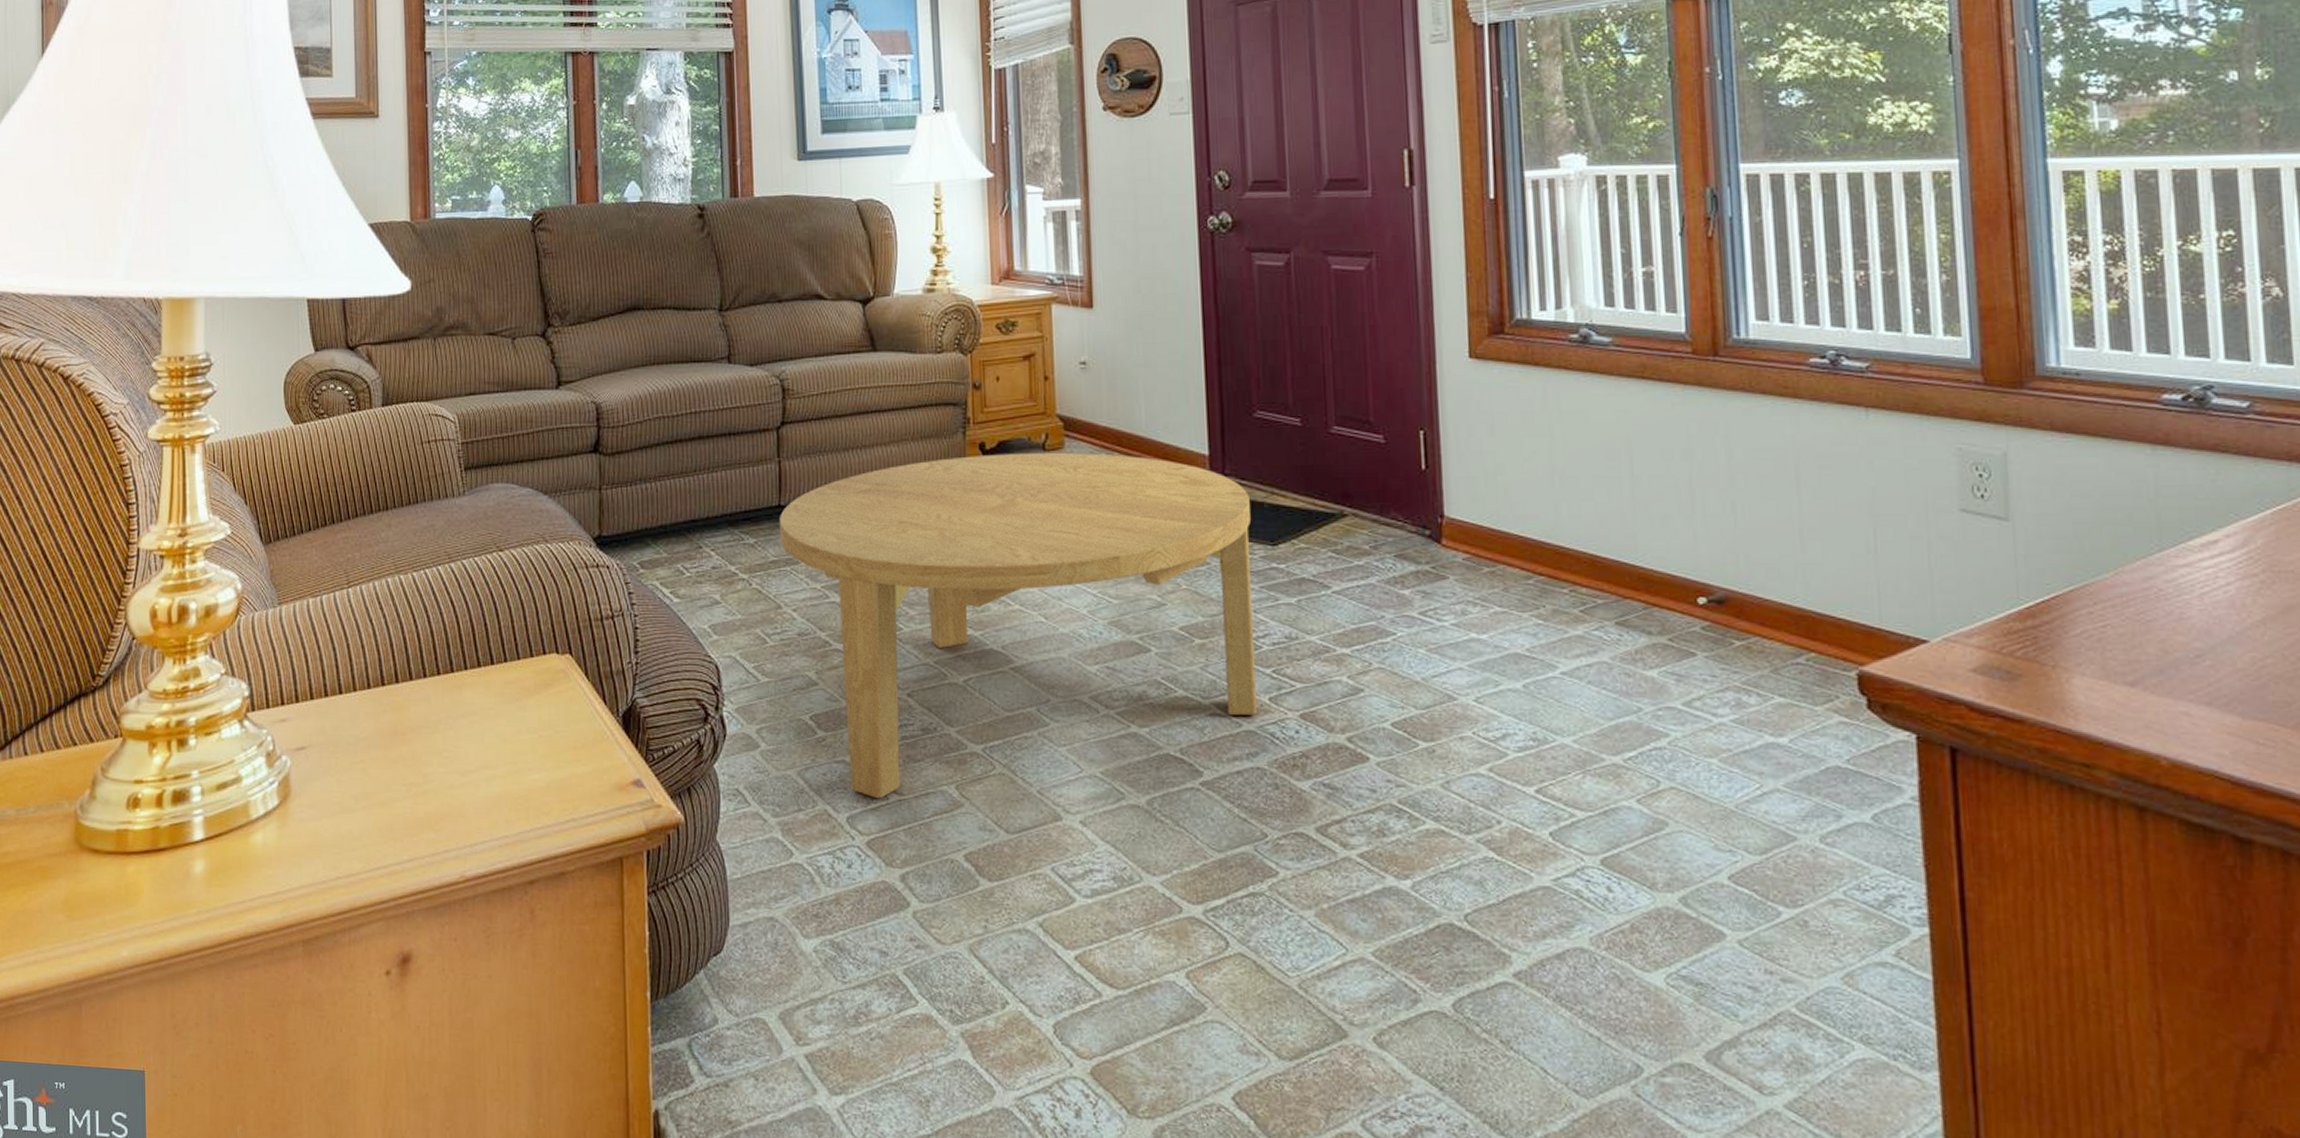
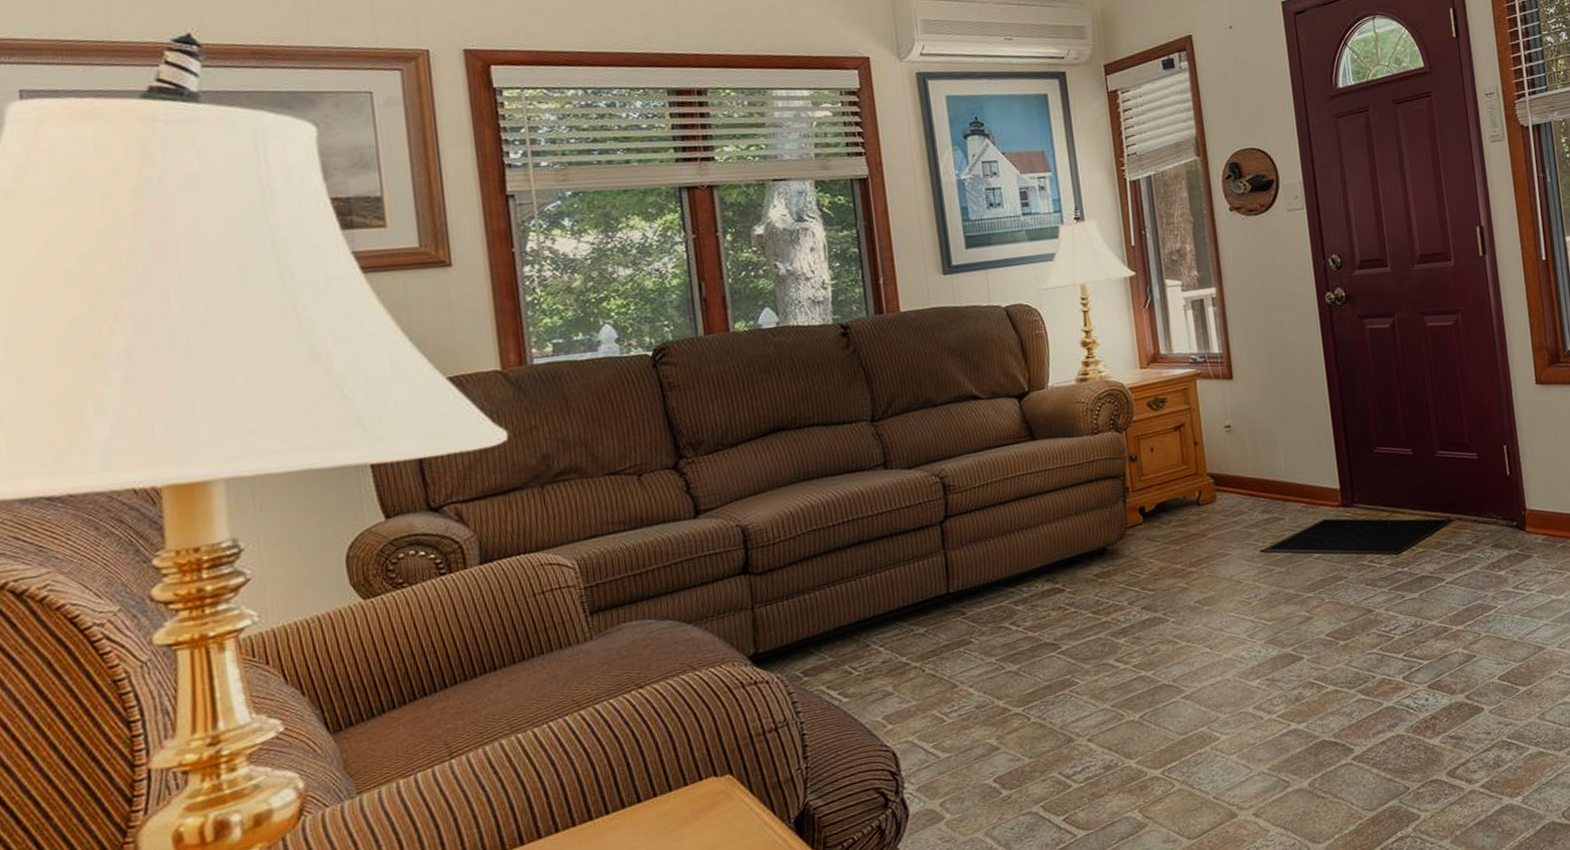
coffee table: present [778,452,1257,799] -> none [948,498,1394,839]

